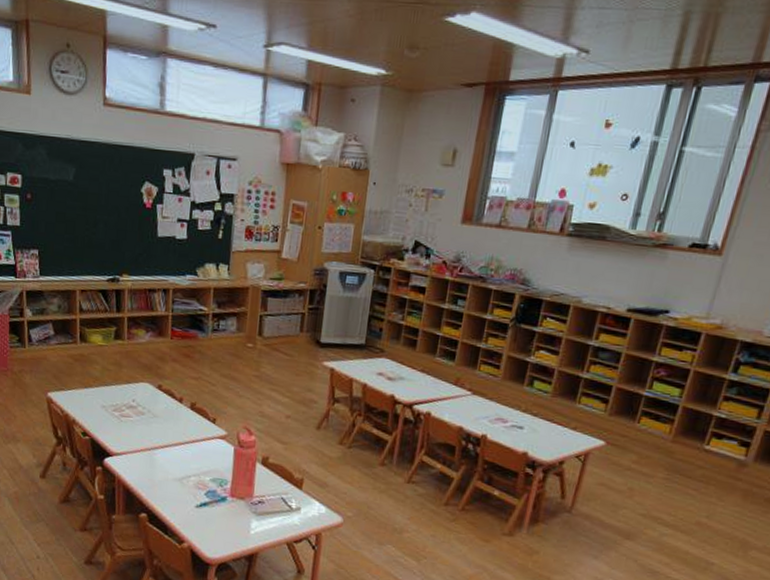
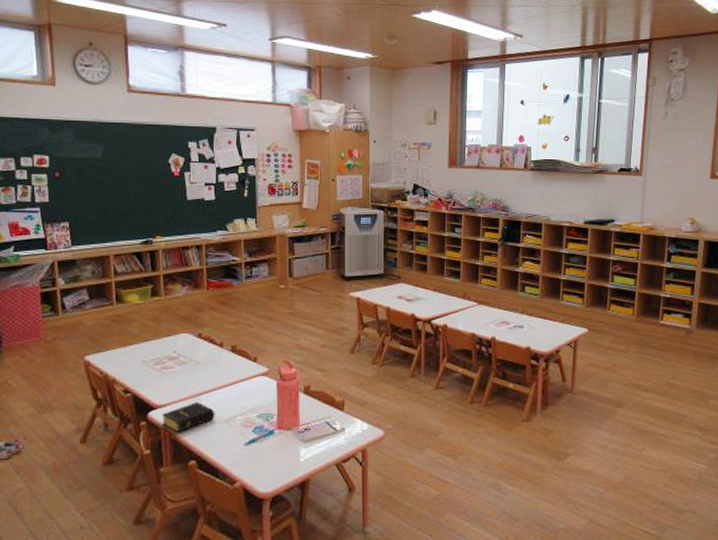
book: none [117,455,171,483] -> present [161,402,217,432]

